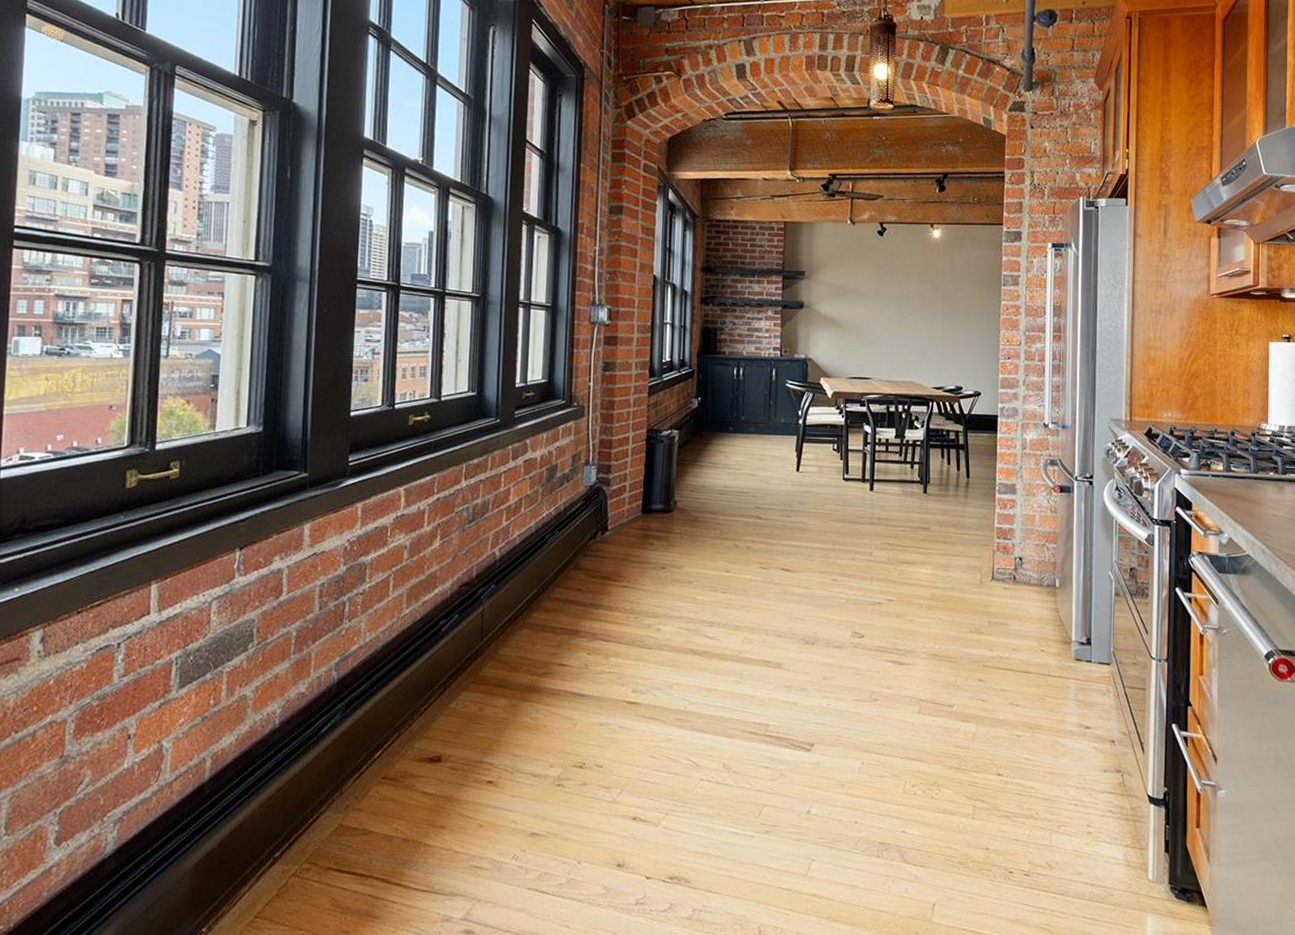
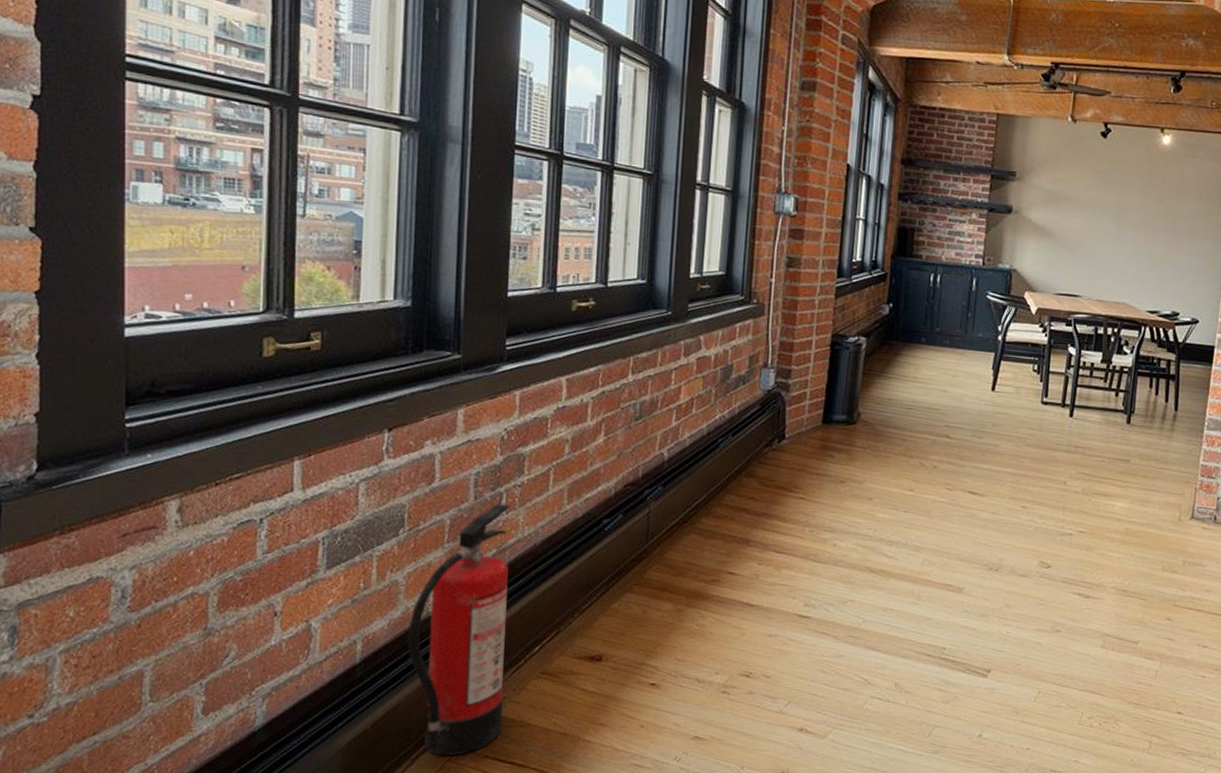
fire extinguisher: none [255,612,353,871] -> present [407,503,510,756]

